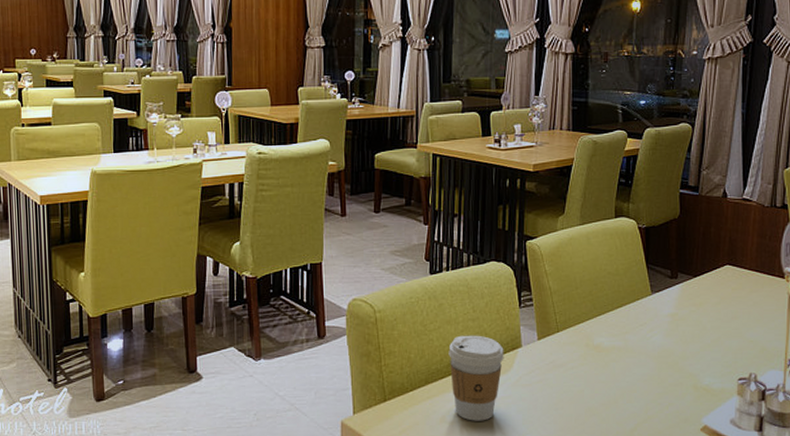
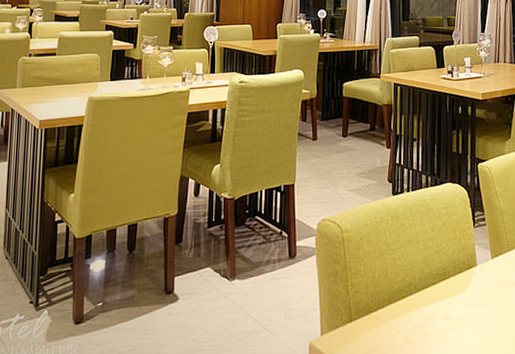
coffee cup: present [448,335,504,421] -> none [410,254,461,341]

